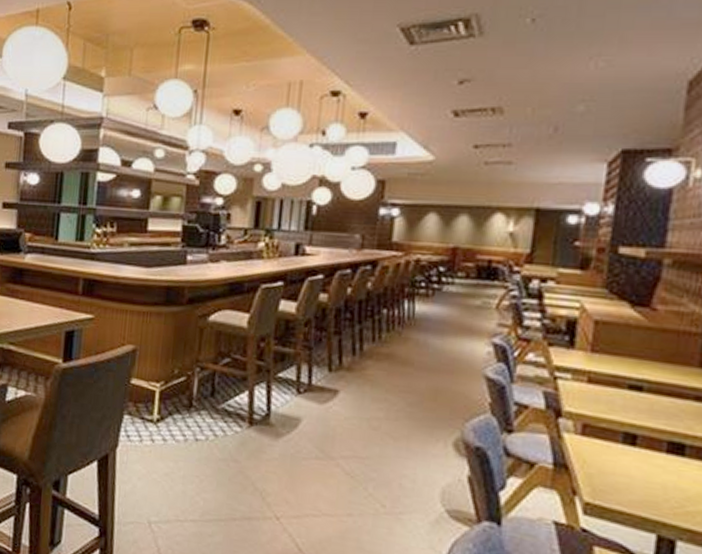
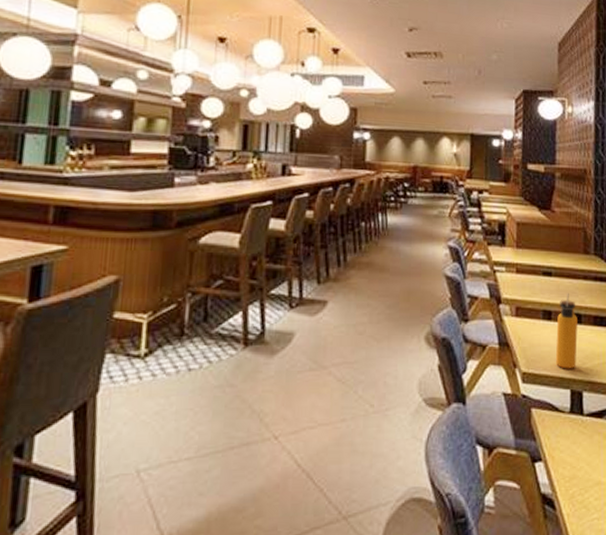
water bottle: none [636,416,679,510] -> present [555,294,578,369]

